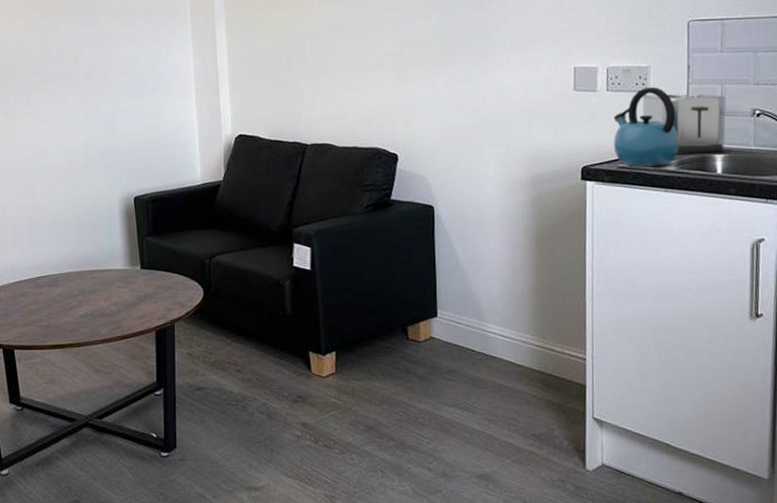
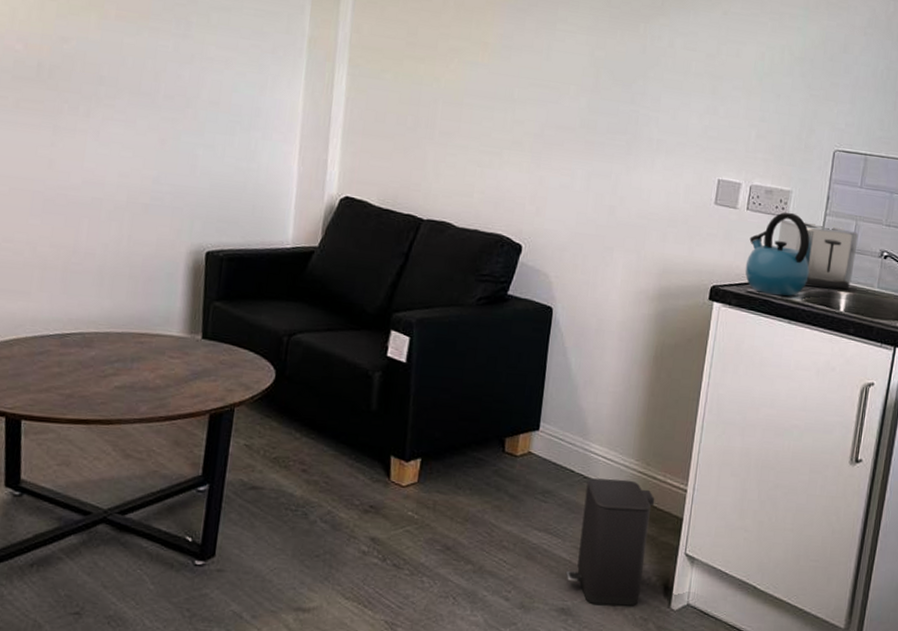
pedal bin: none [480,354,556,470] -> present [565,478,655,606]

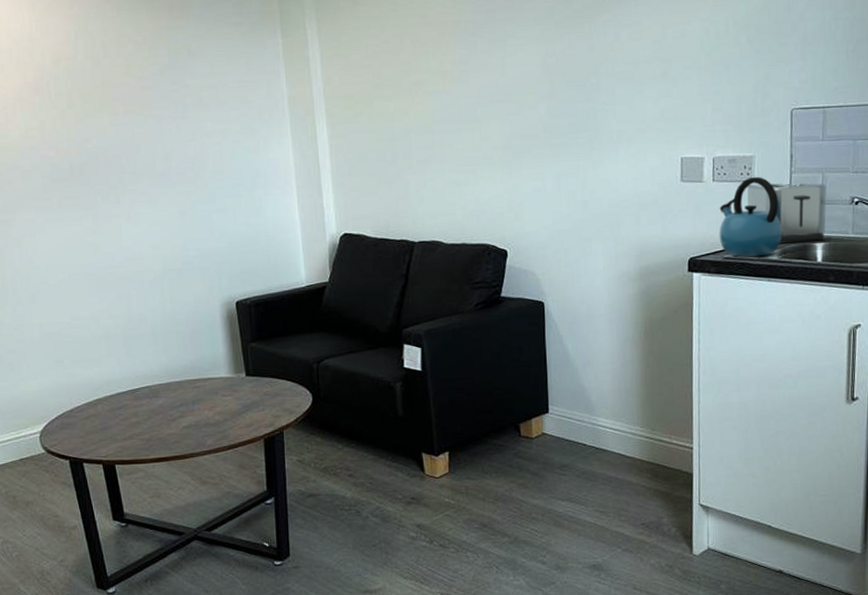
pedal bin: present [565,478,655,606] -> none [592,445,664,559]

